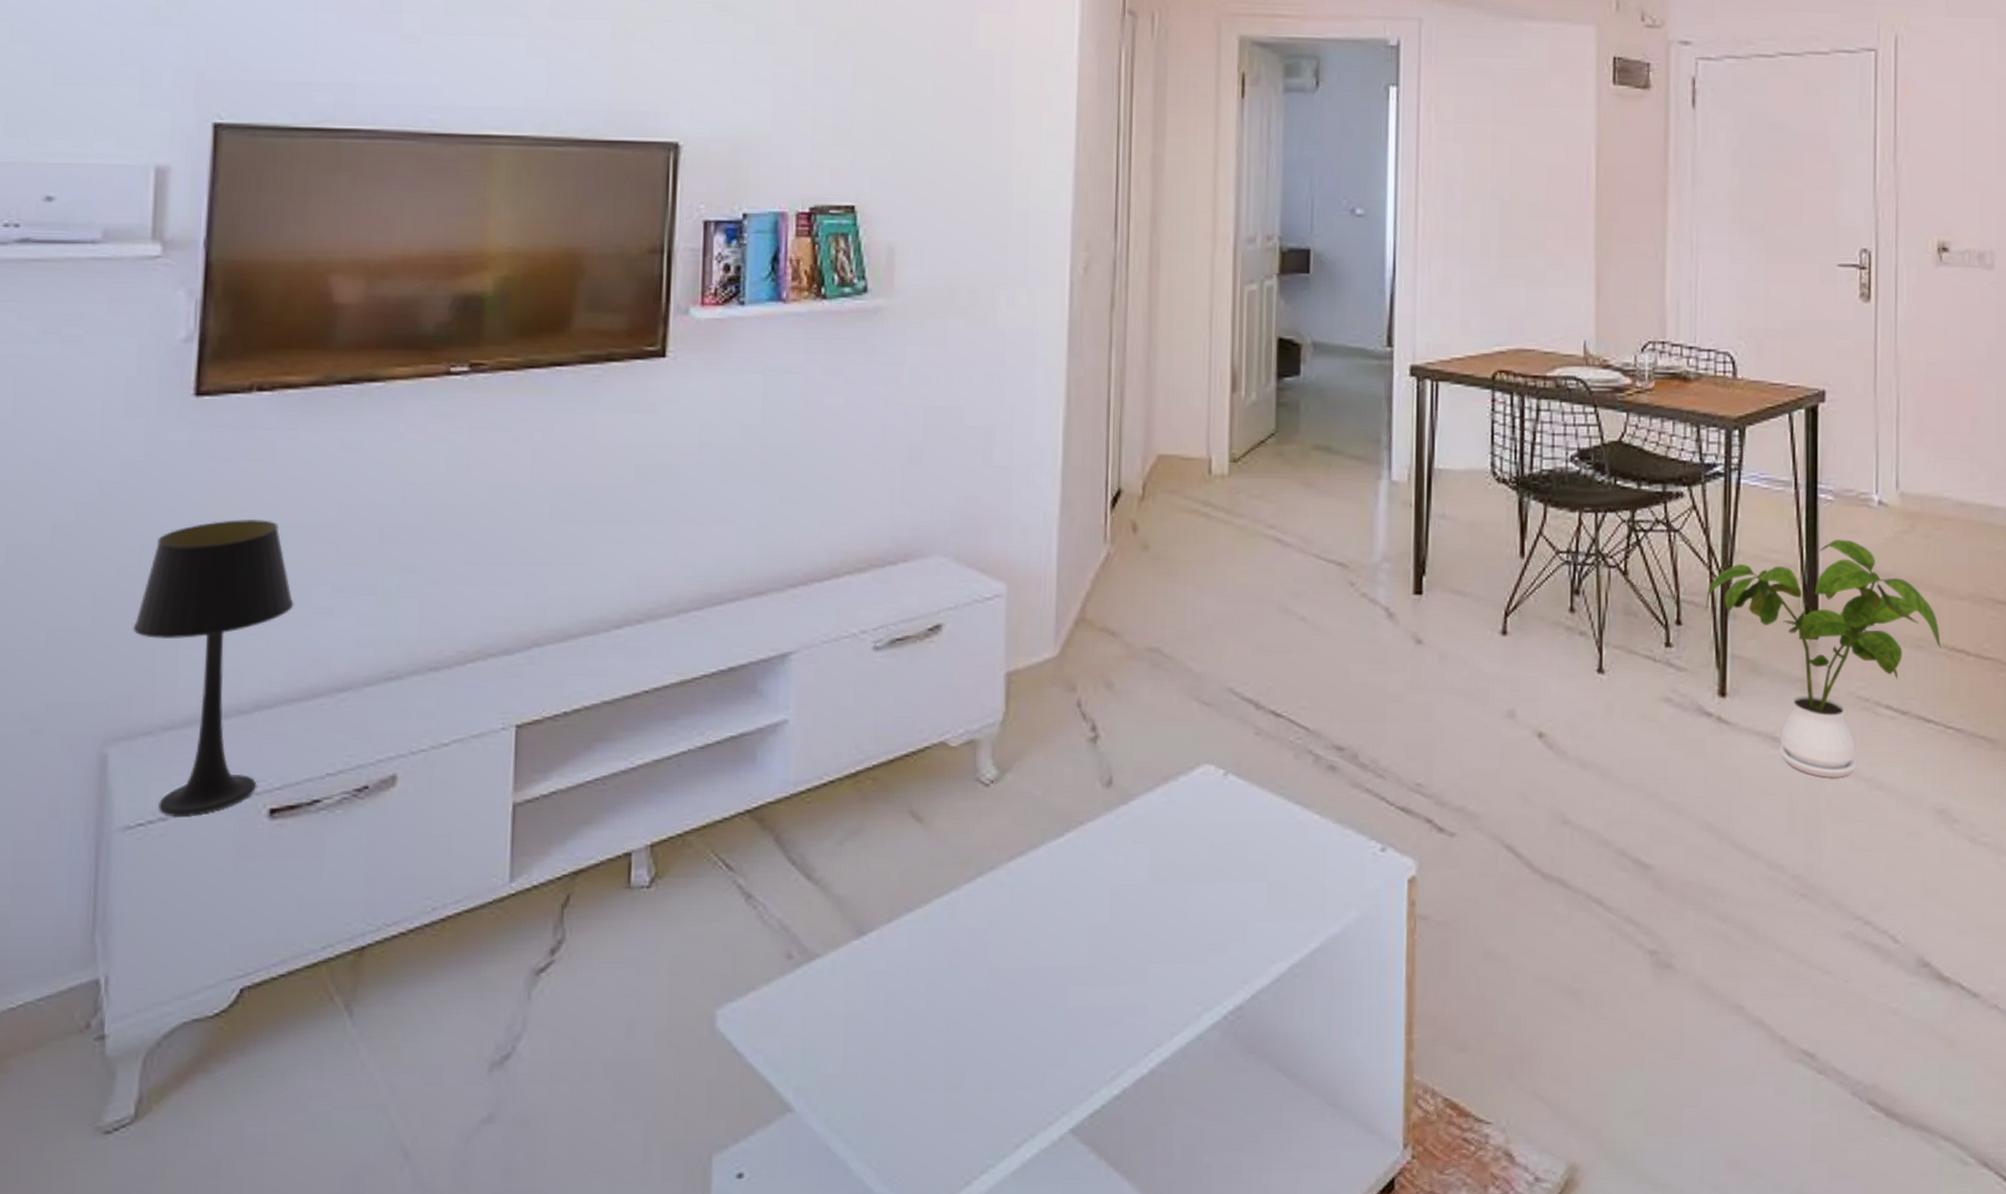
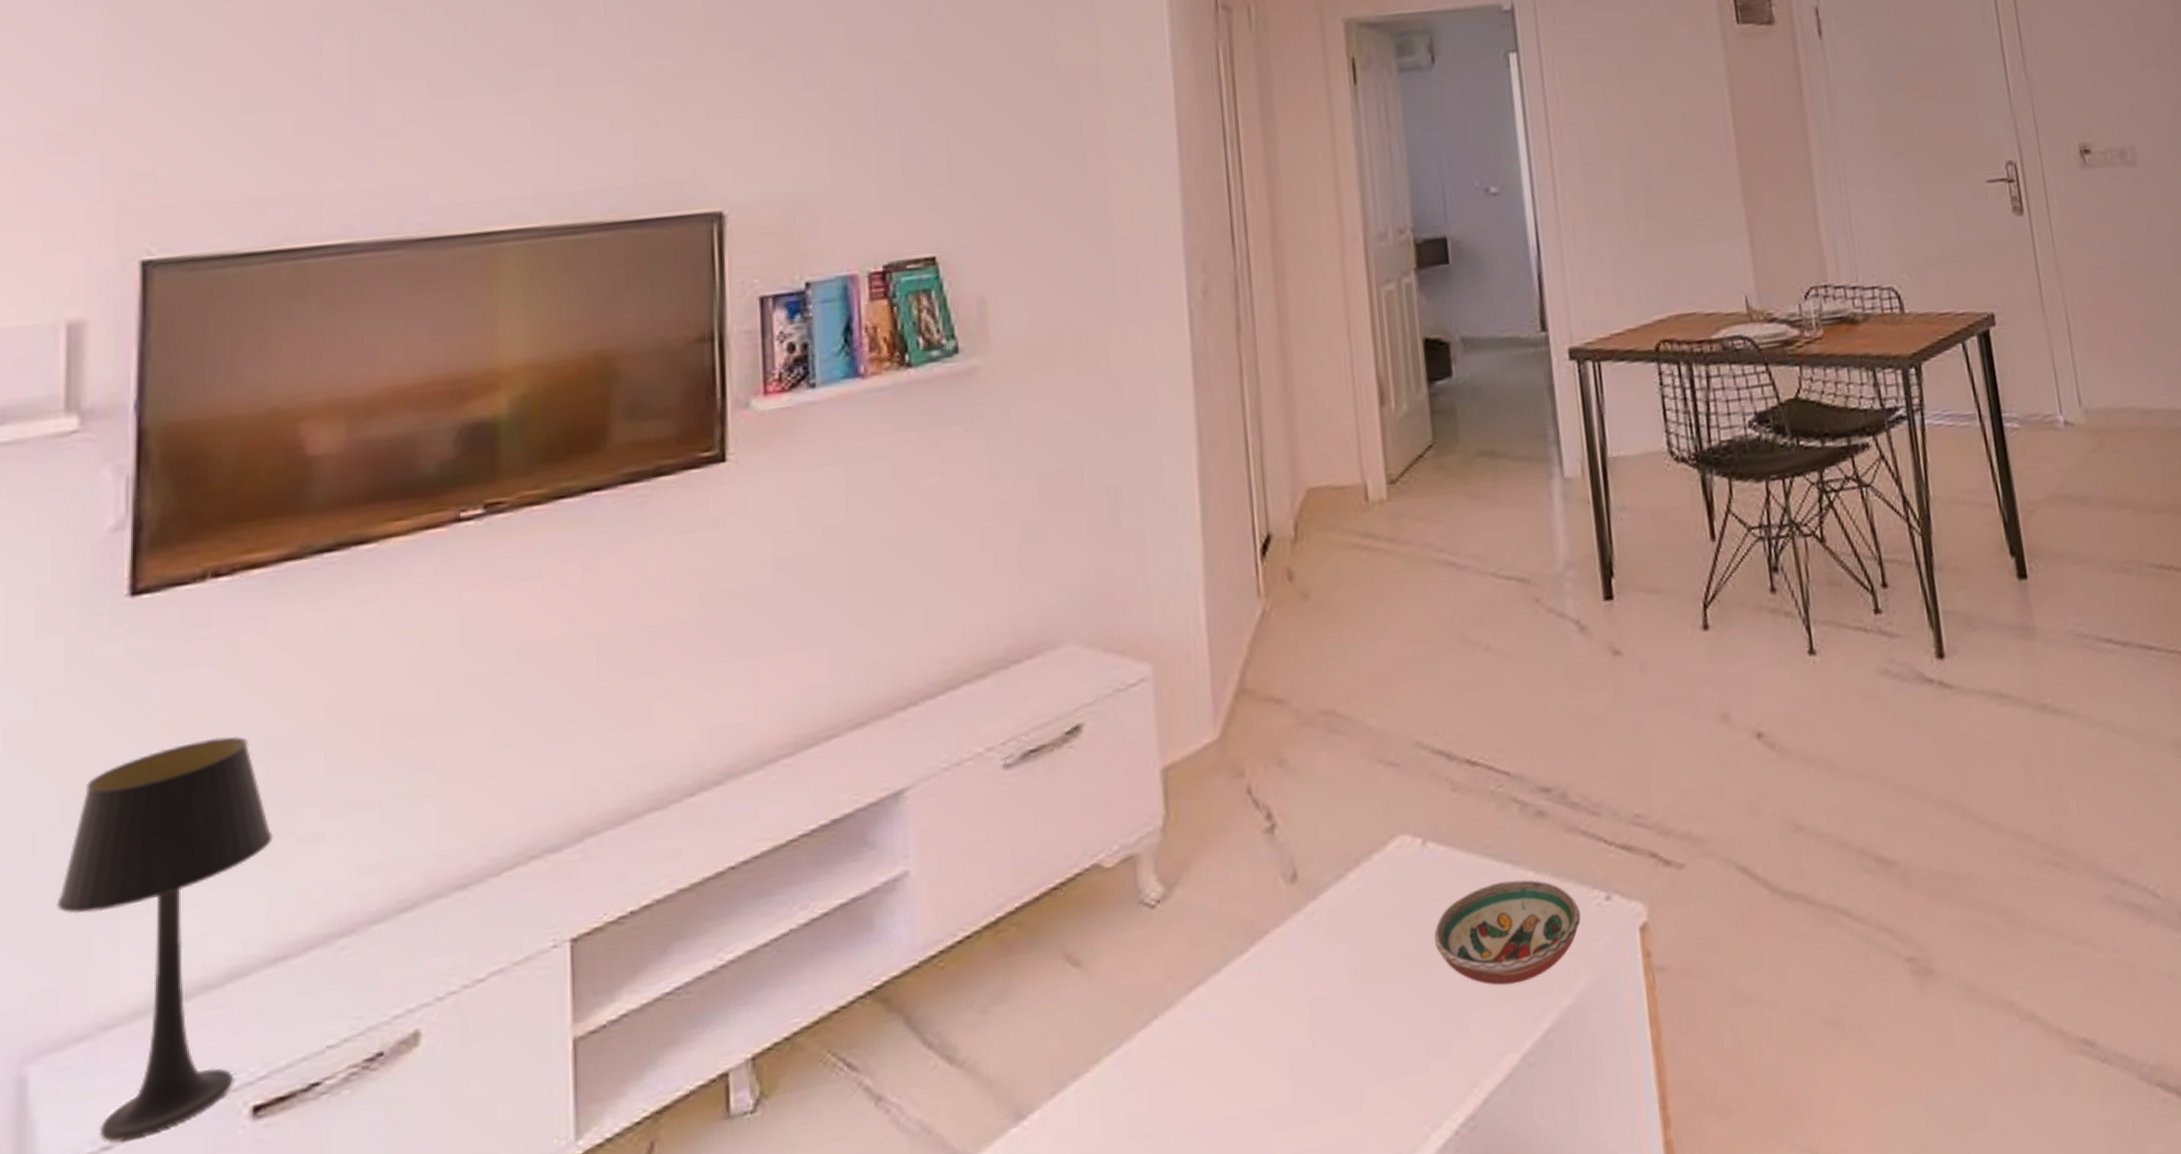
decorative bowl: none [1225,819,1356,905] -> present [1434,879,1581,985]
house plant: present [1706,540,1942,778] -> none [1908,467,2150,729]

